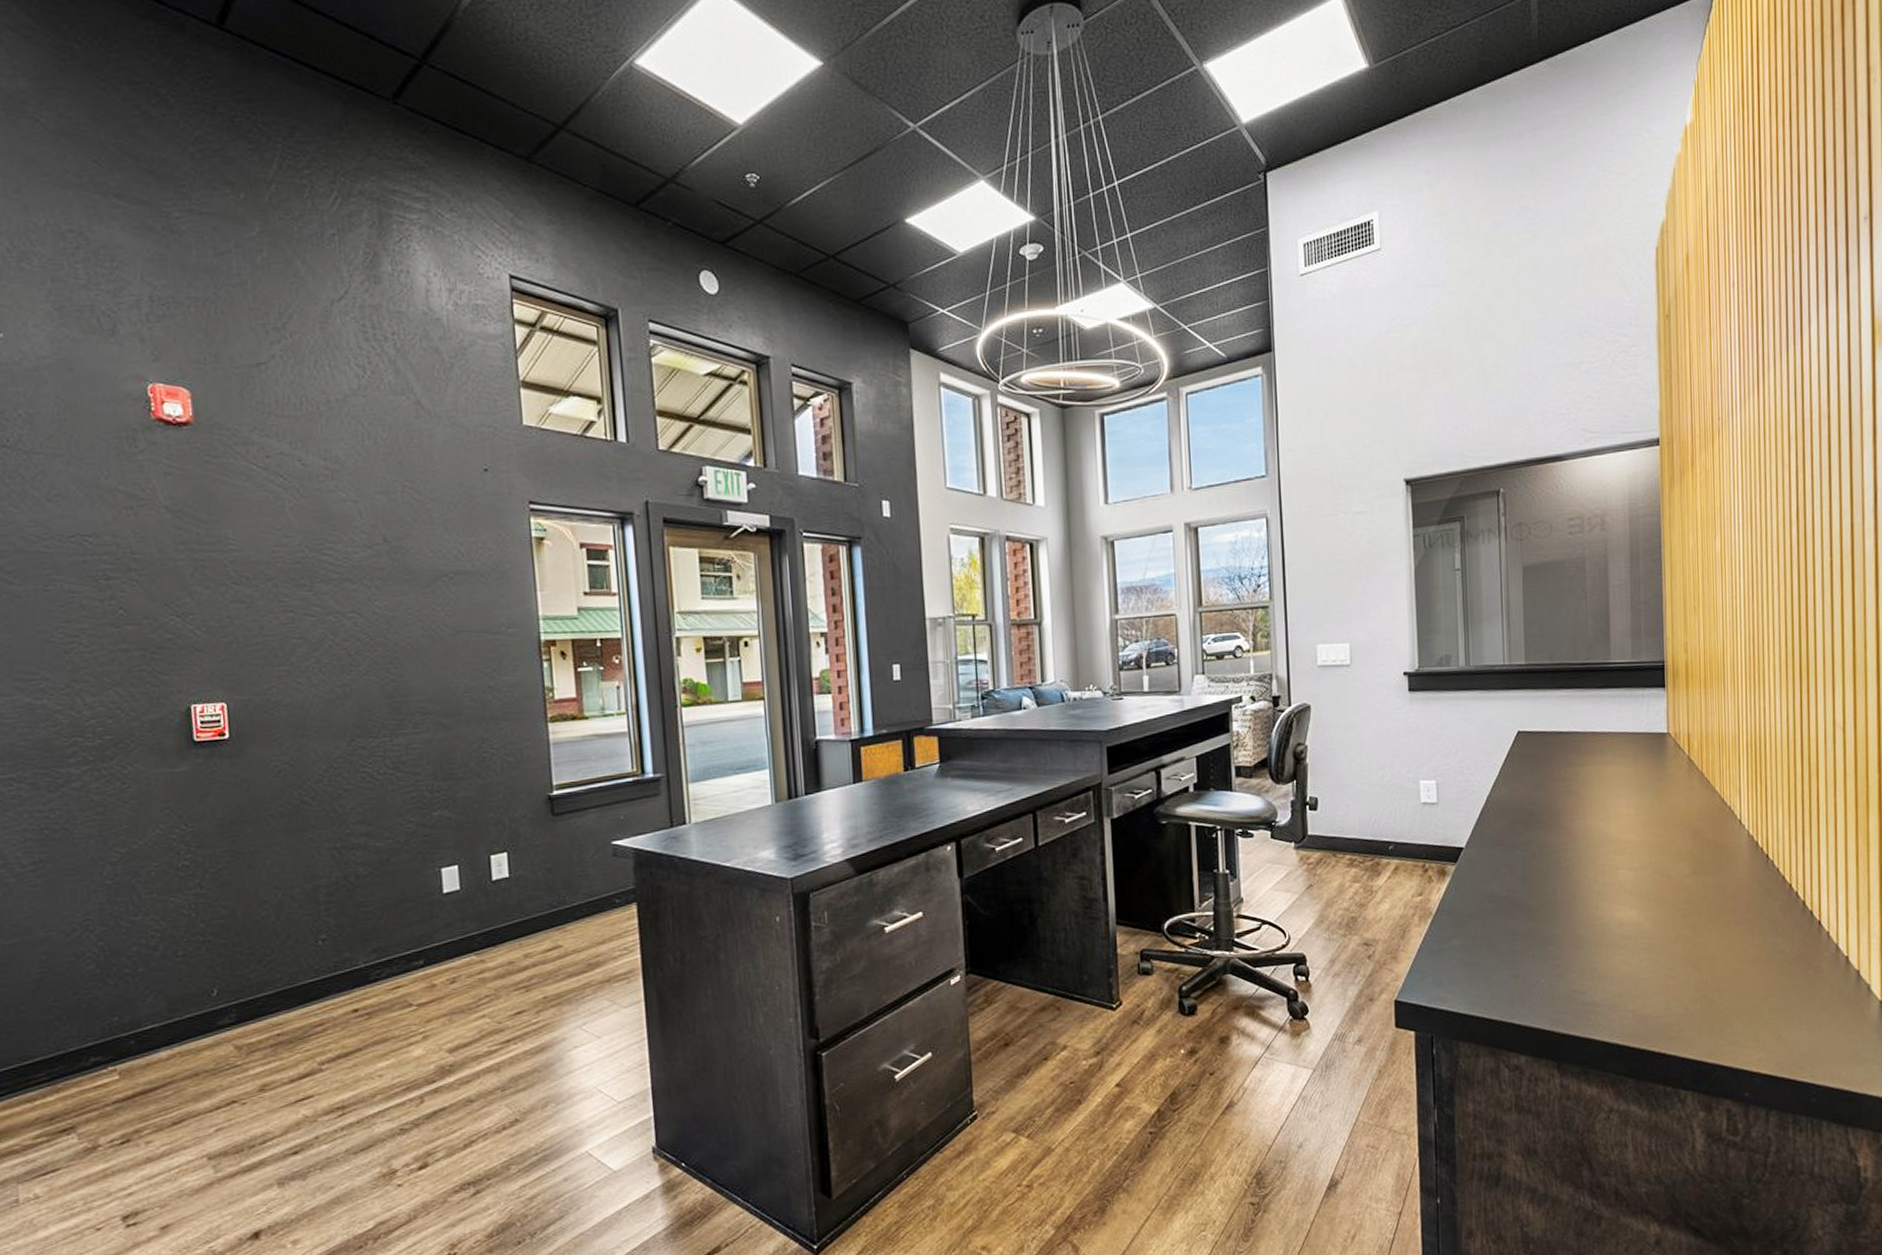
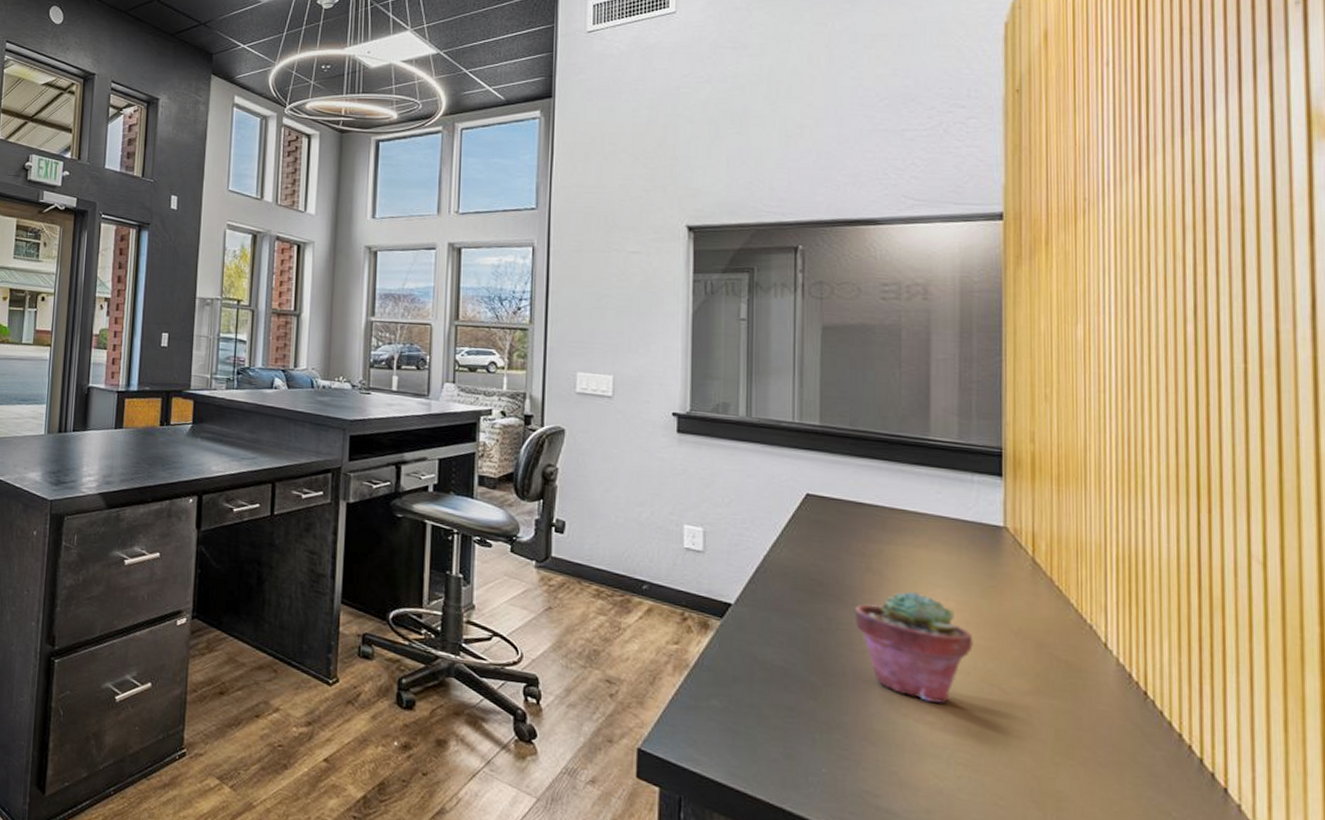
potted succulent: none [1559,805,1648,901] -> present [854,591,973,704]

